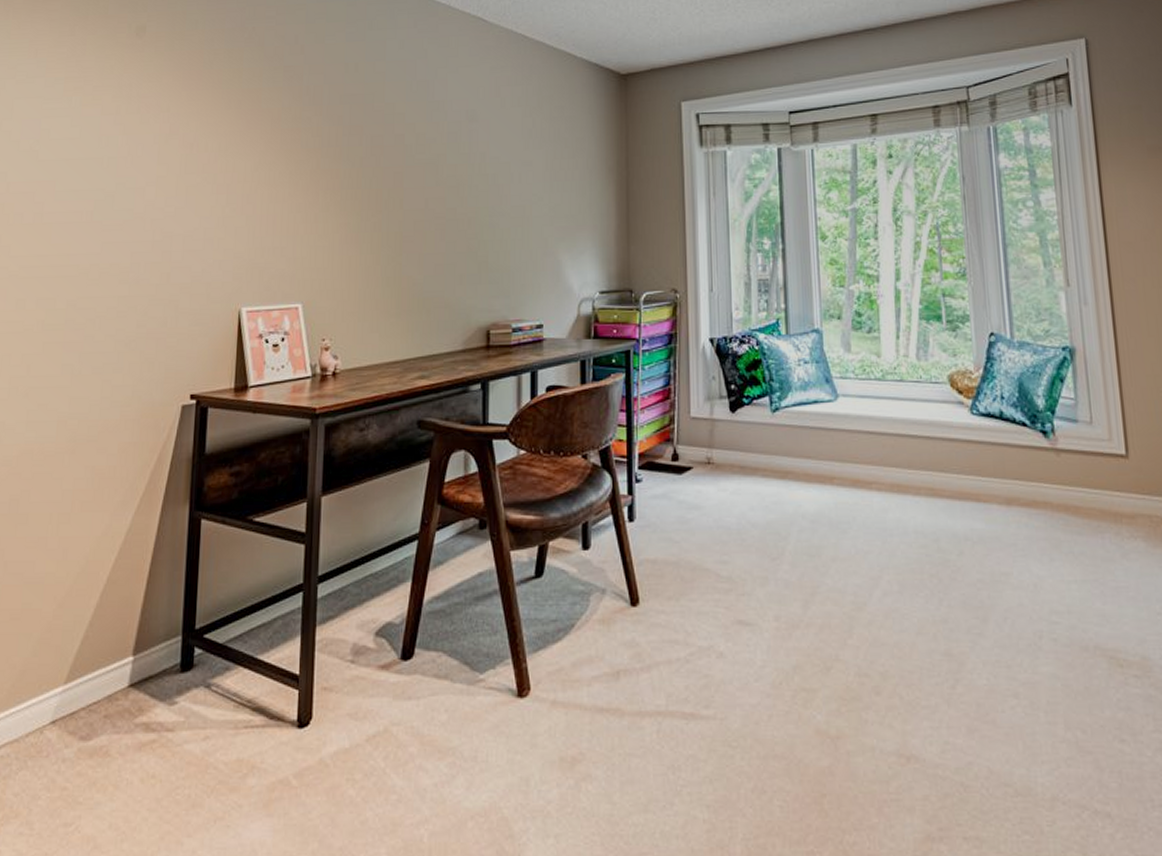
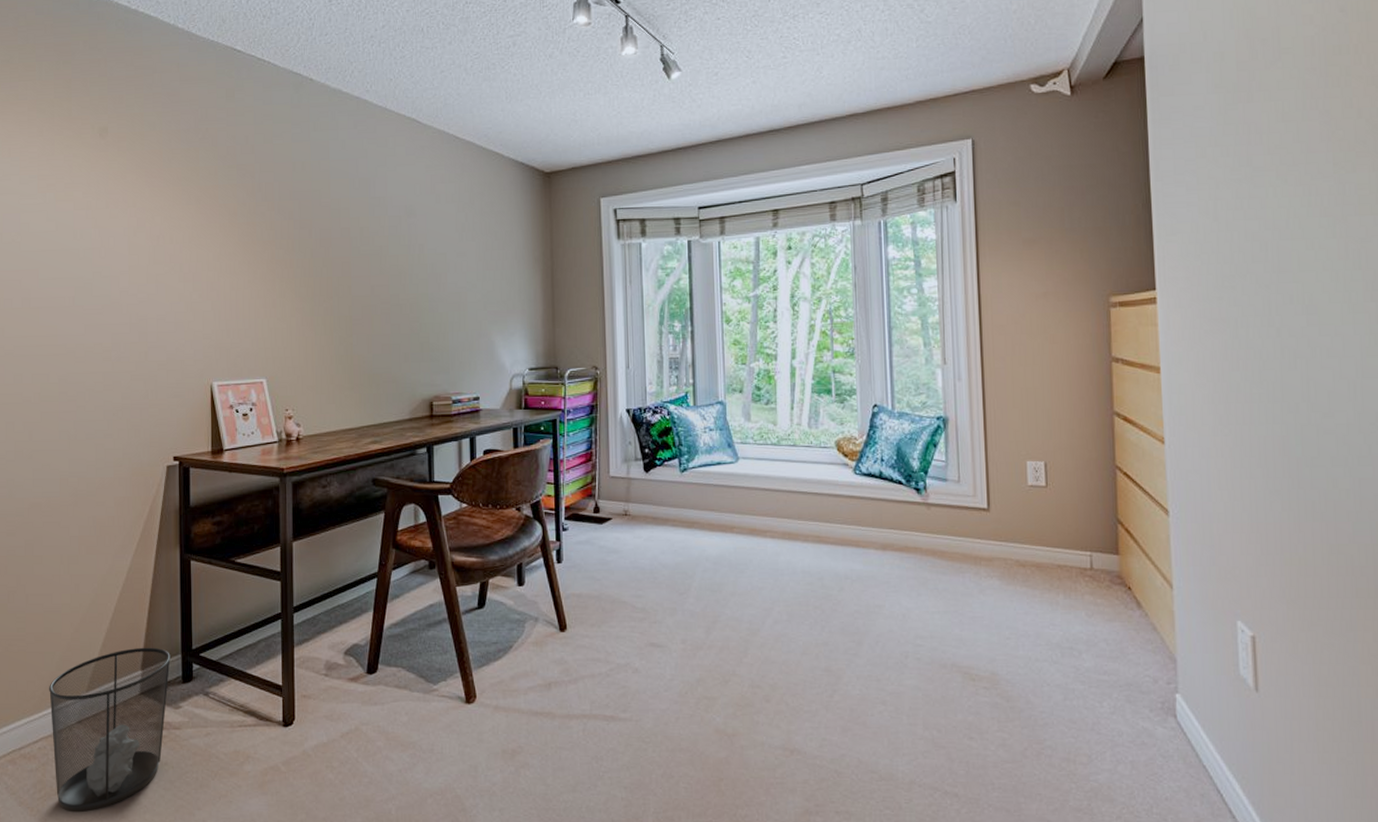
waste bin: none [16,627,169,842] -> present [49,647,171,813]

